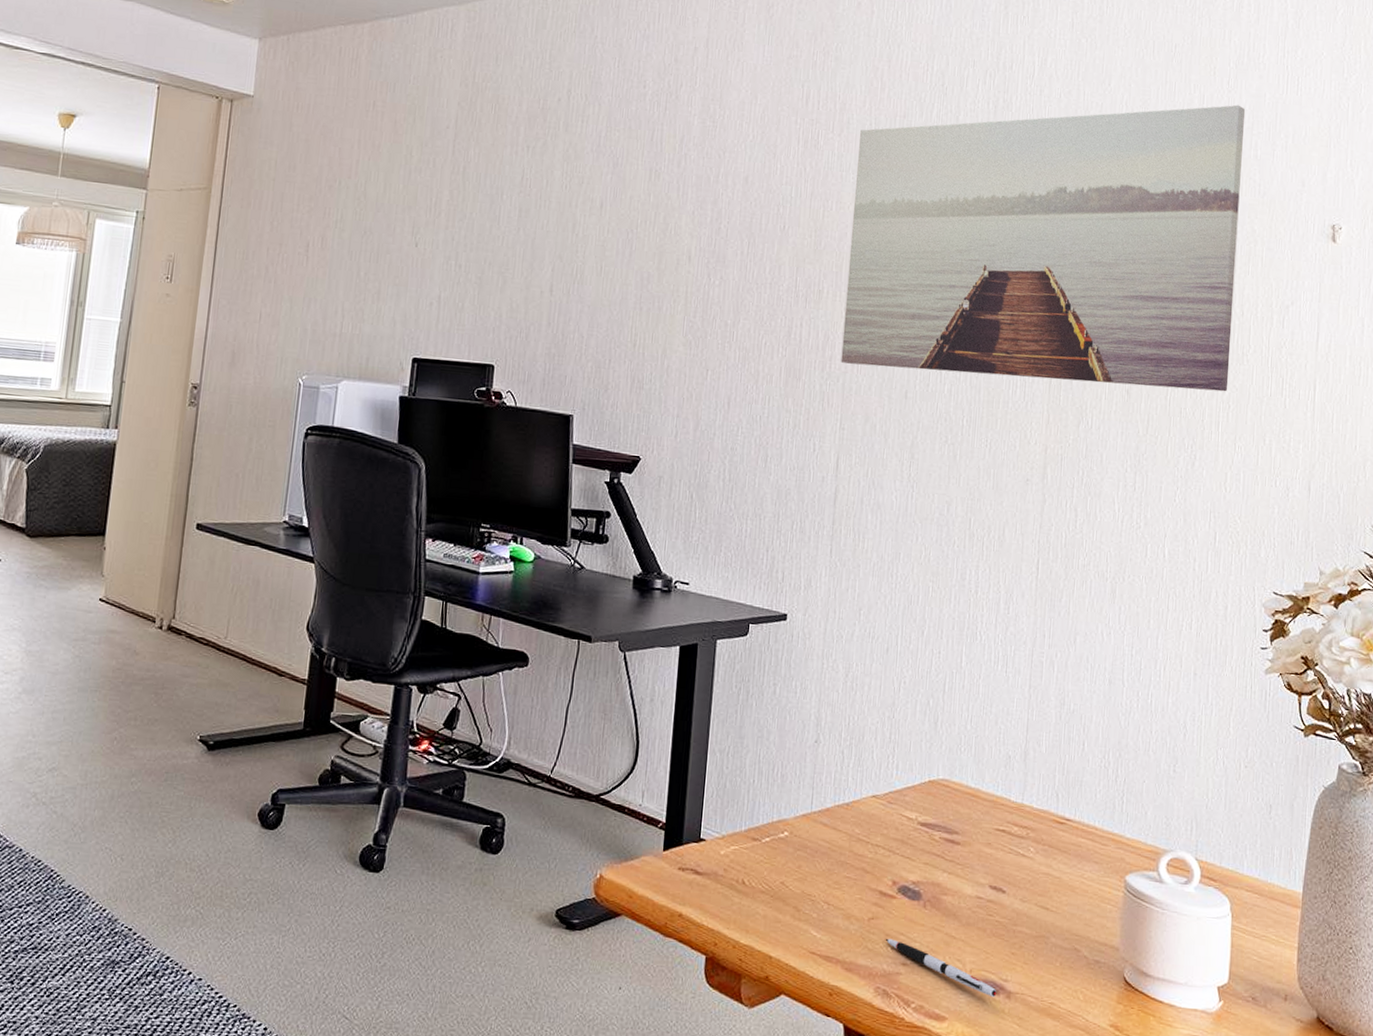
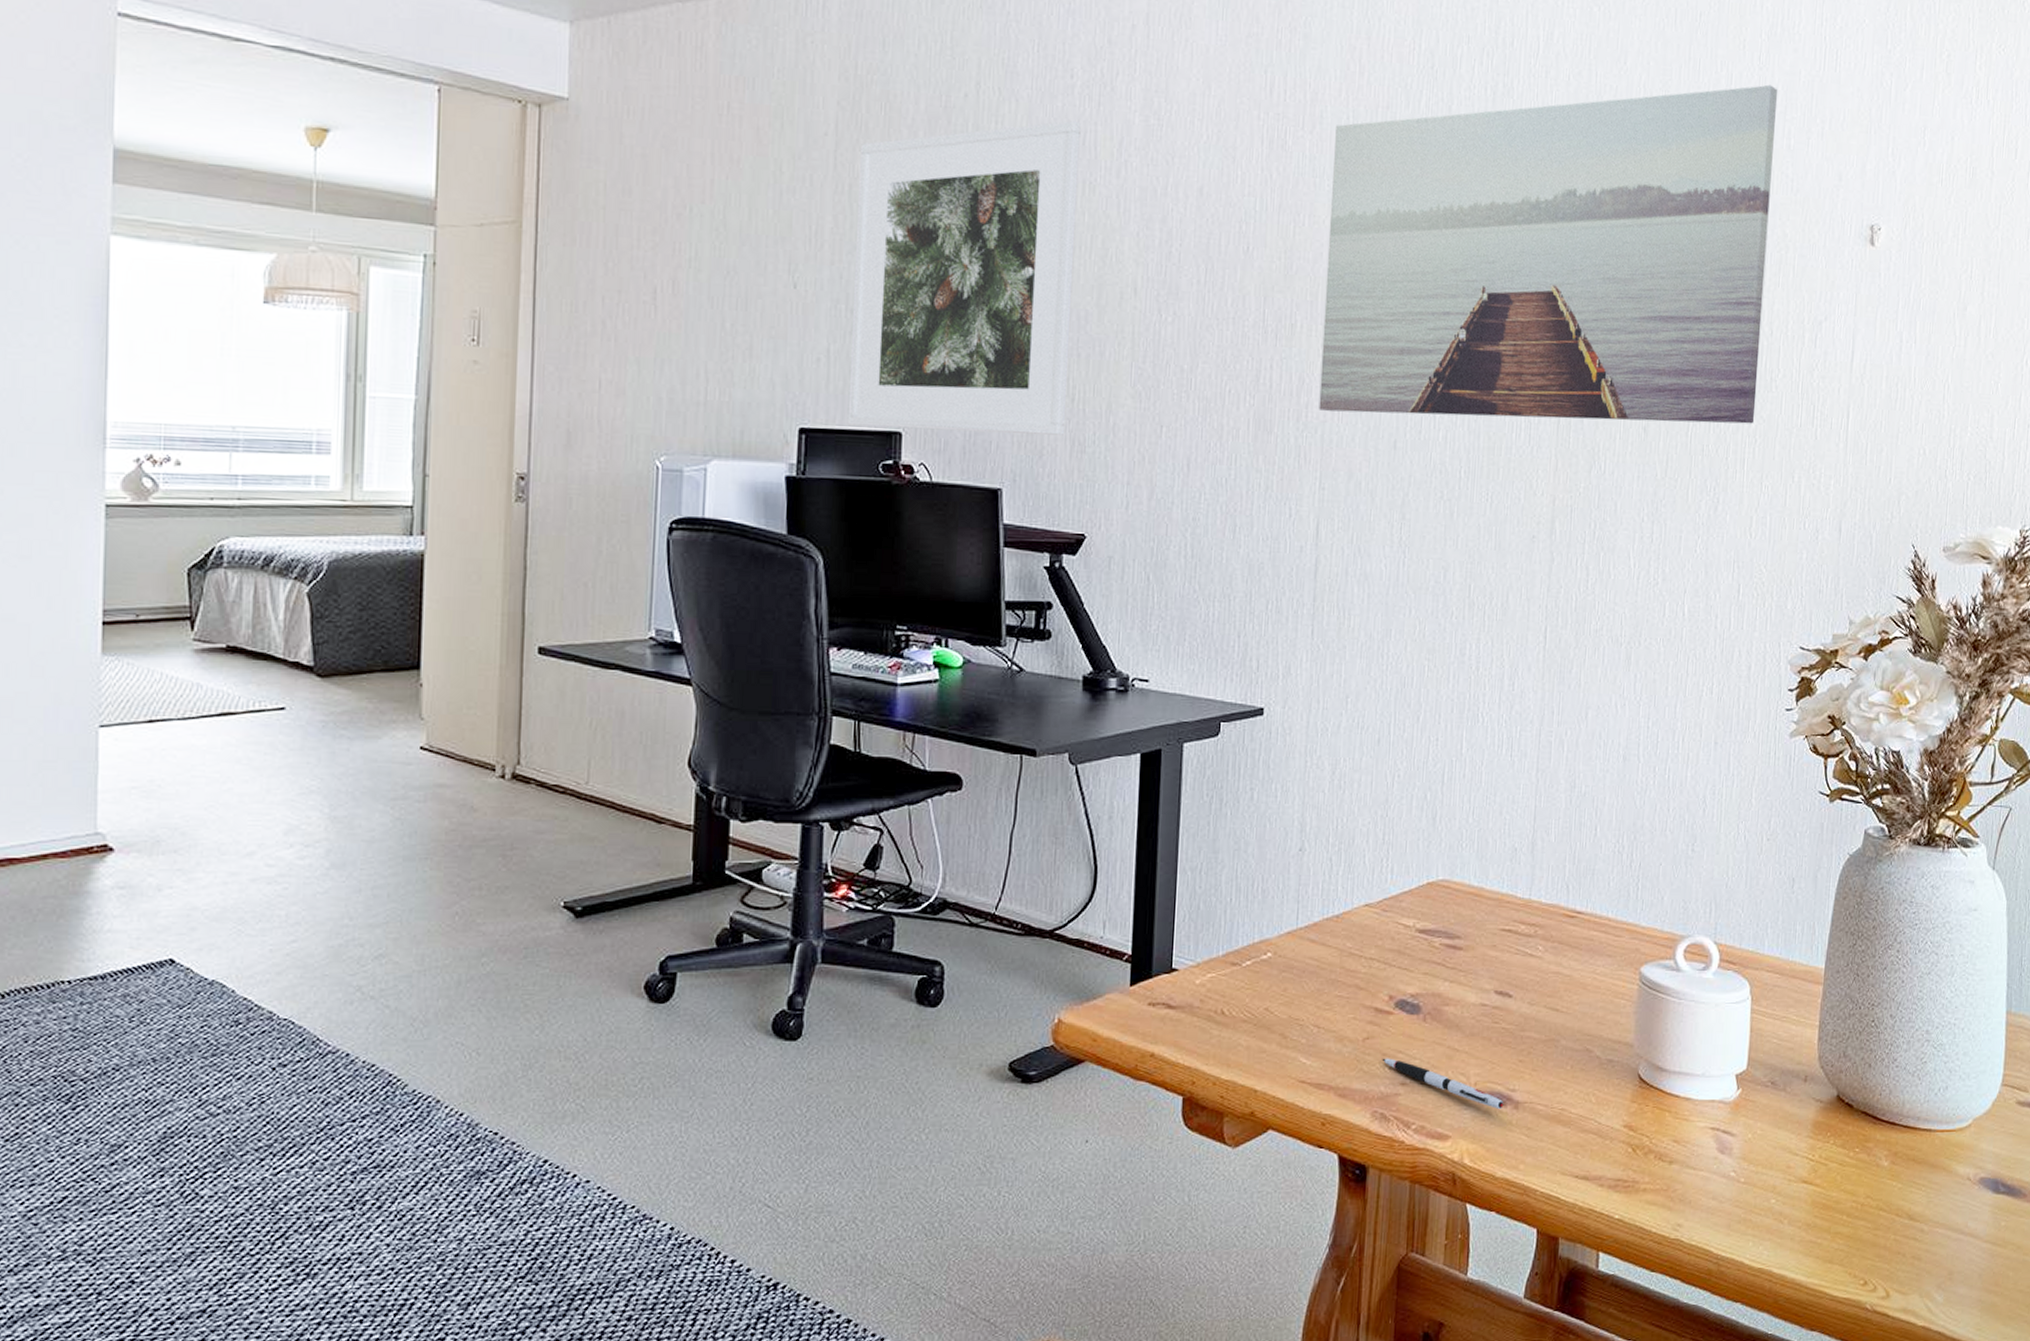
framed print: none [451,121,650,374] -> present [847,121,1081,435]

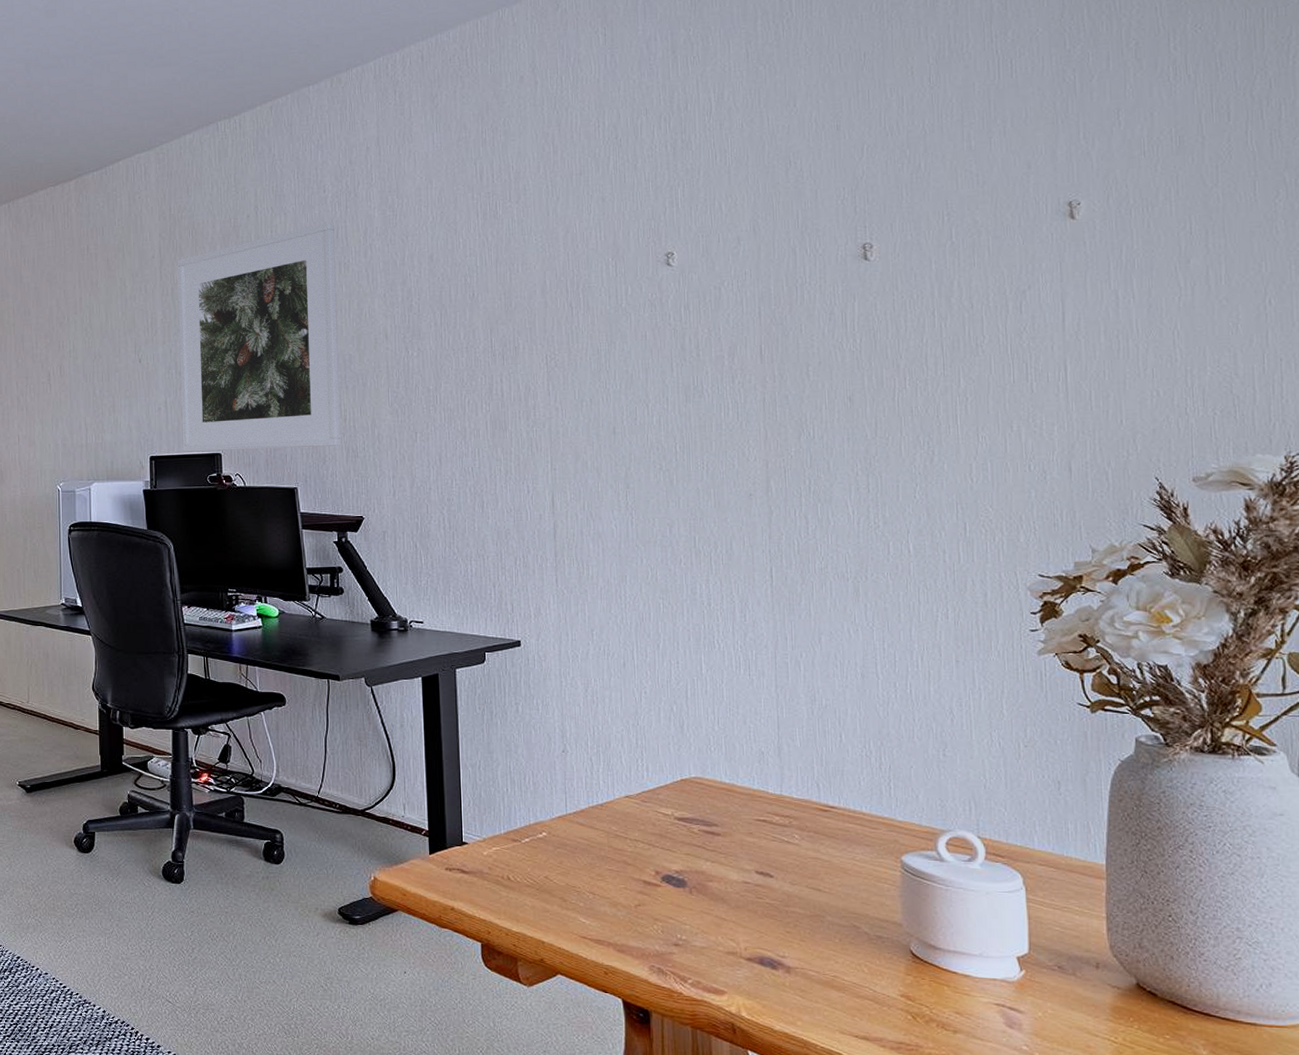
wall art: present [1318,84,1777,424] -> none [538,99,963,410]
pen: present [1382,1058,1504,1110] -> none [654,922,775,973]

